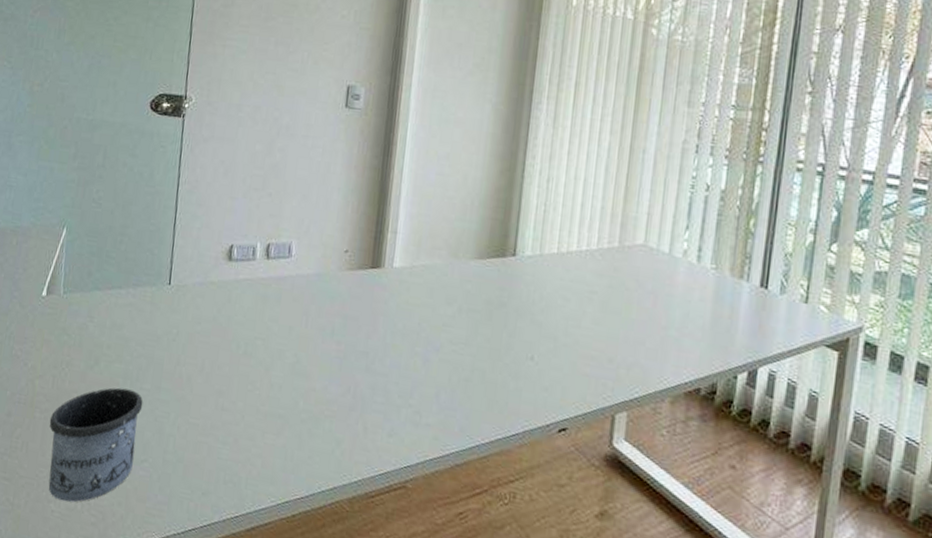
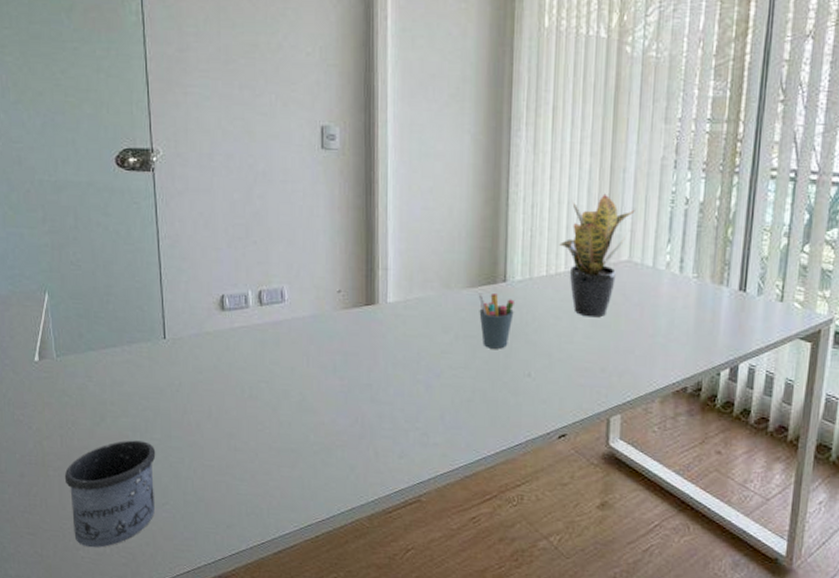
pen holder: none [485,267,522,327] -> present [478,294,514,349]
potted plant: none [573,173,653,302] -> present [559,193,635,318]

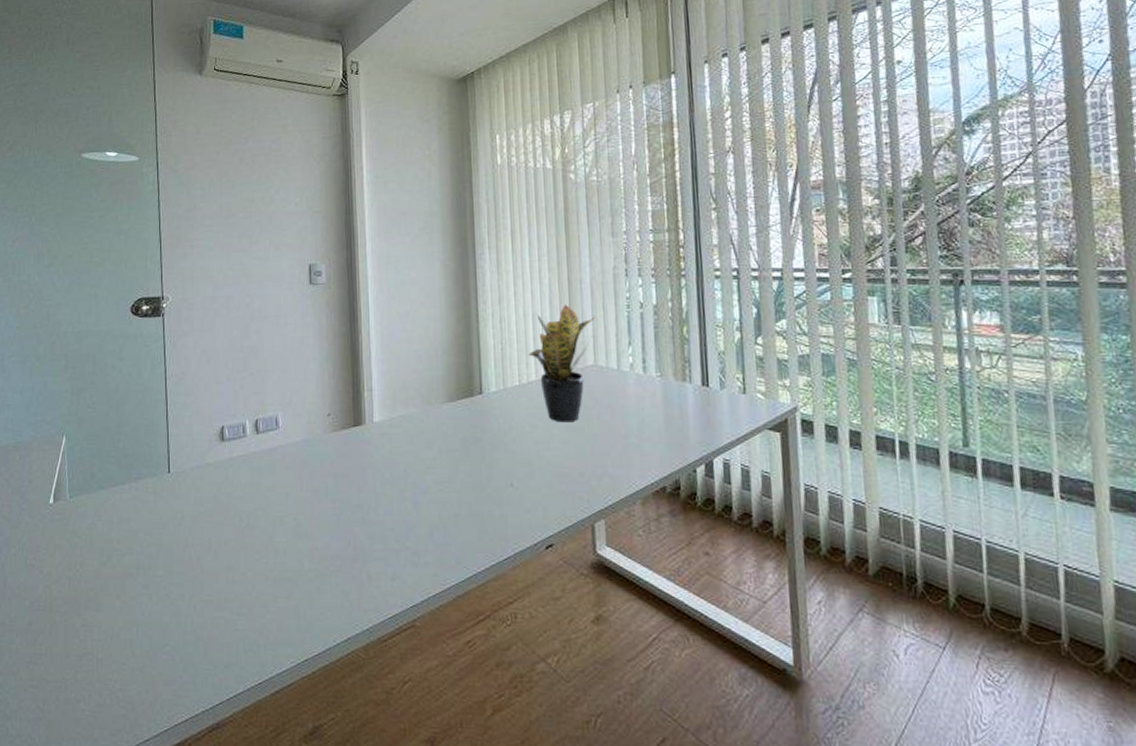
mug: present [64,440,156,548] -> none [70,578,158,699]
pen holder: present [478,294,514,349] -> none [457,406,492,460]

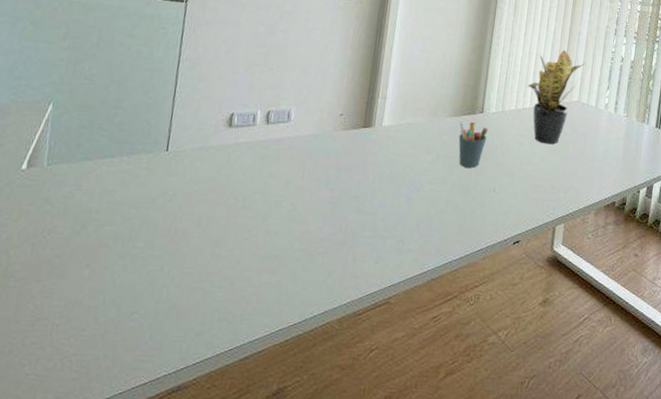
pen holder: none [457,406,492,460] -> present [458,122,488,168]

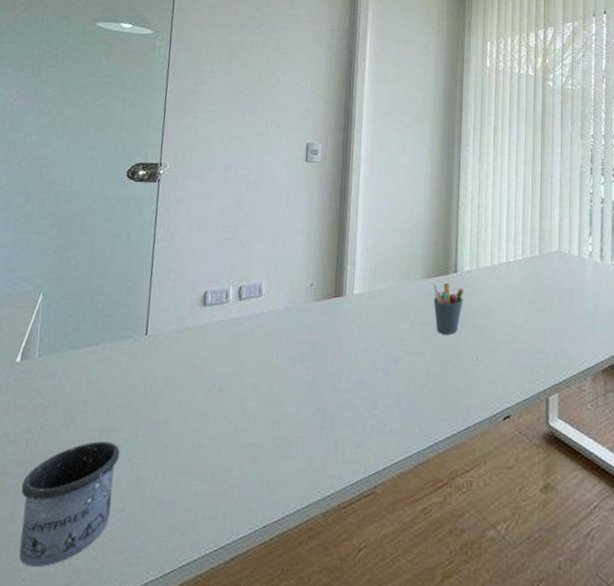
mug: none [22,248,135,363] -> present [19,441,120,568]
potted plant: present [527,49,585,144] -> none [501,195,562,303]

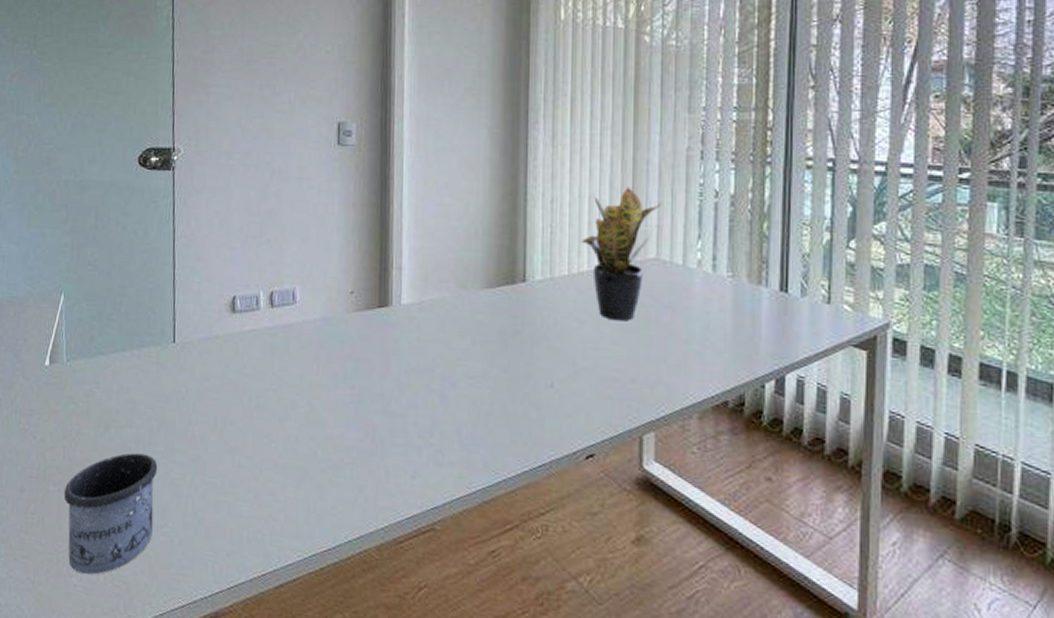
pen holder: present [433,283,464,334] -> none [496,295,534,356]
potted plant: none [501,195,562,303] -> present [581,187,661,321]

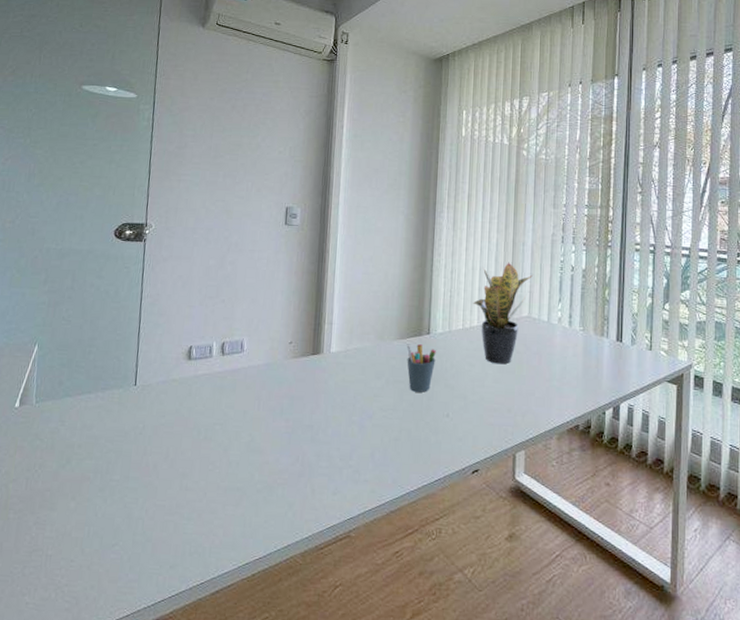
mug: present [63,452,158,575] -> none [23,481,113,593]
pen holder: none [496,295,534,356] -> present [406,344,436,393]

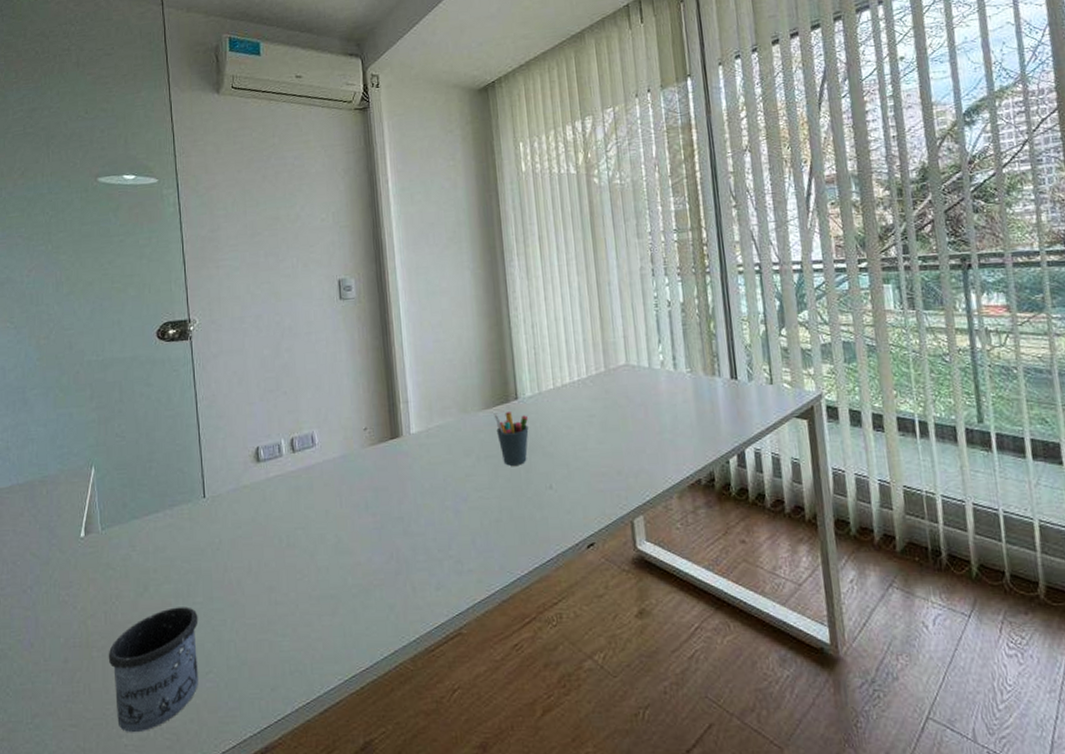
mug: none [23,481,113,593] -> present [108,607,198,733]
potted plant: present [473,262,533,364] -> none [561,306,625,423]

